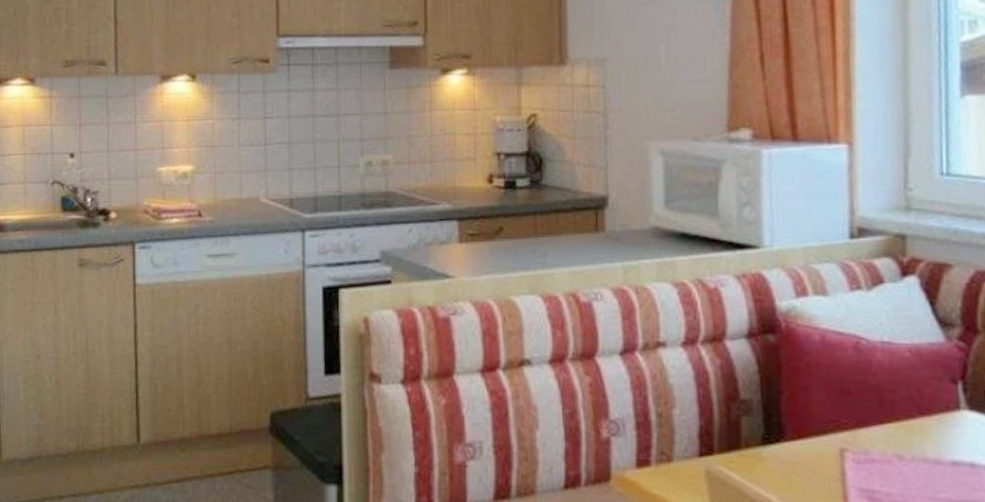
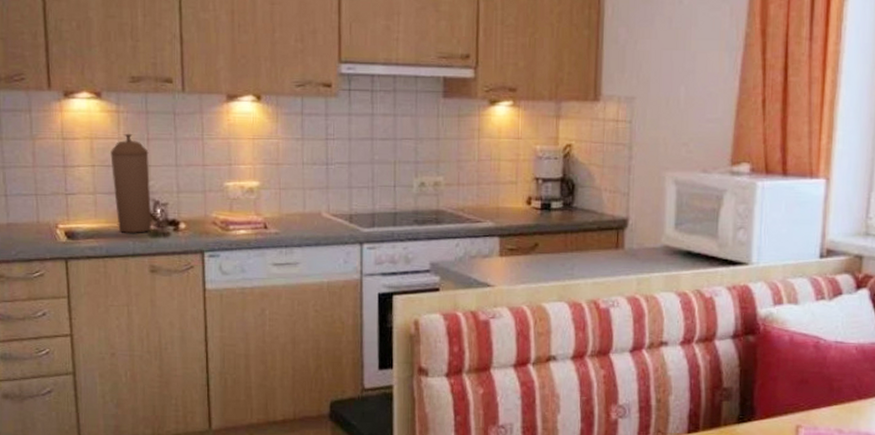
canister: none [42,119,82,224] -> present [110,133,152,233]

